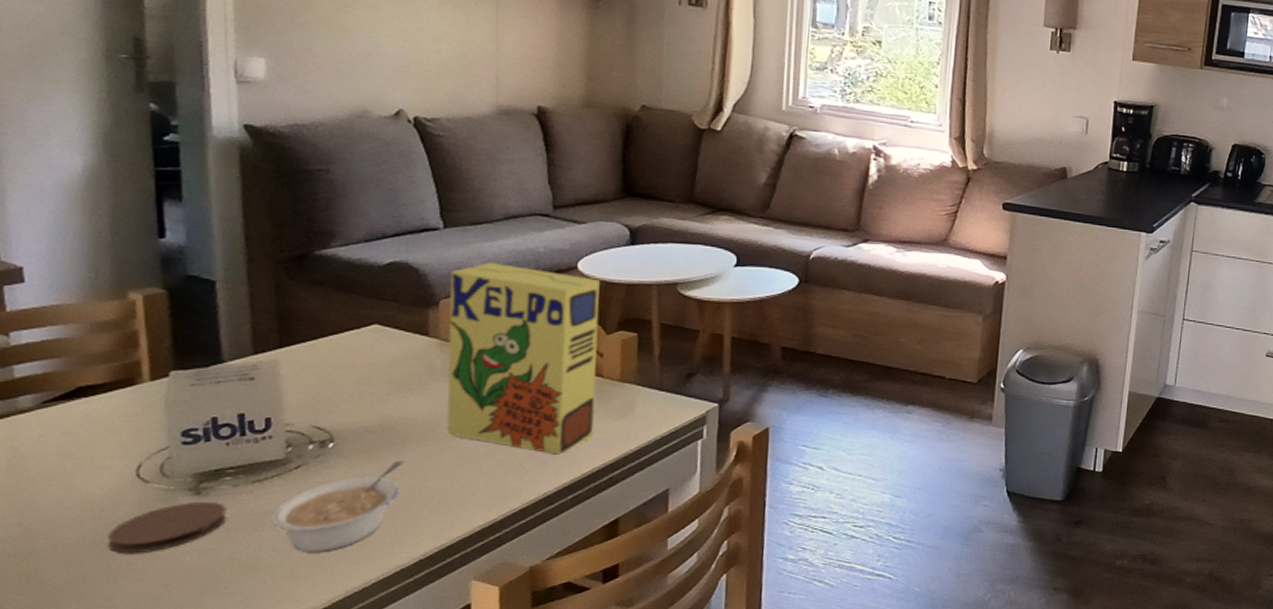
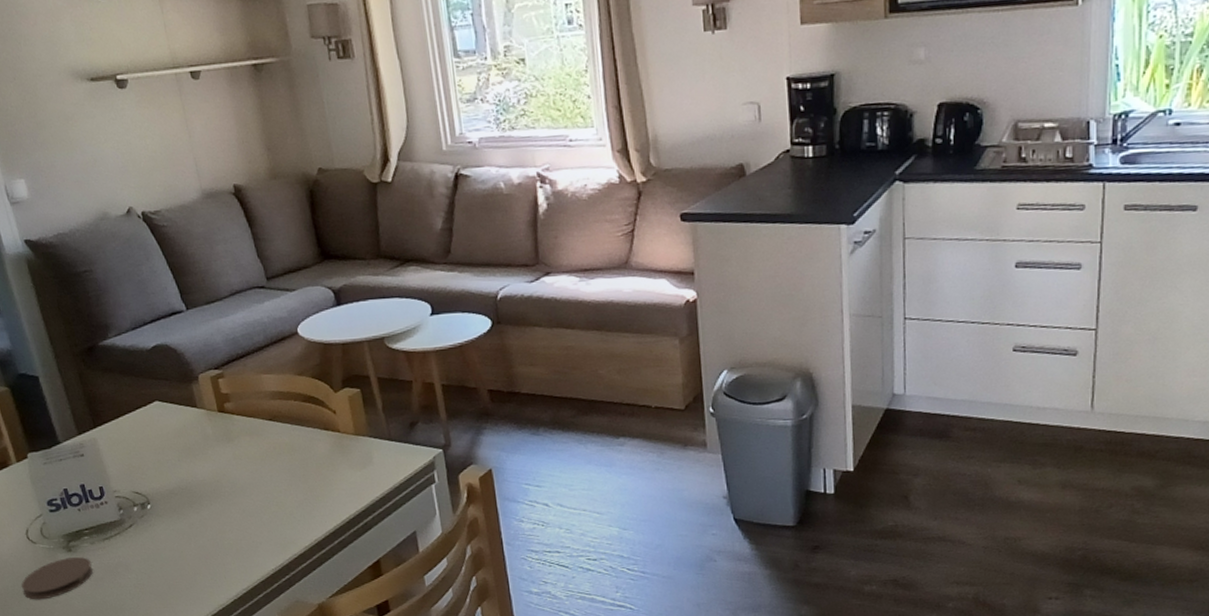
legume: present [270,461,404,552] -> none [122,517,207,595]
cereal box: present [446,262,600,455] -> none [200,336,344,505]

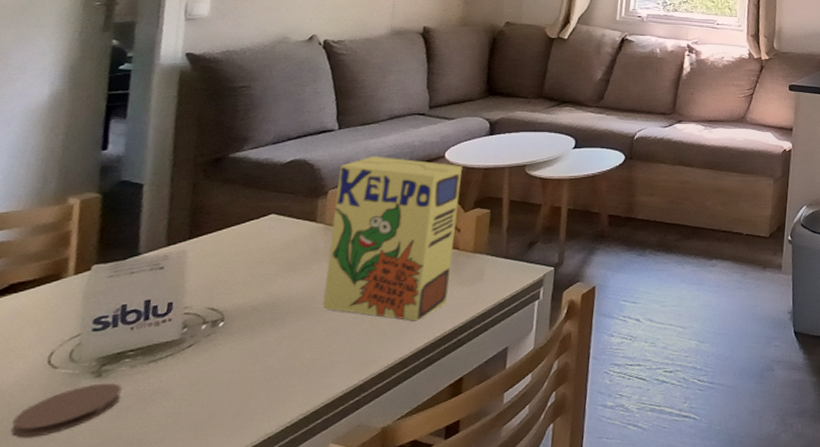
cereal box: none [200,336,344,505] -> present [322,156,463,321]

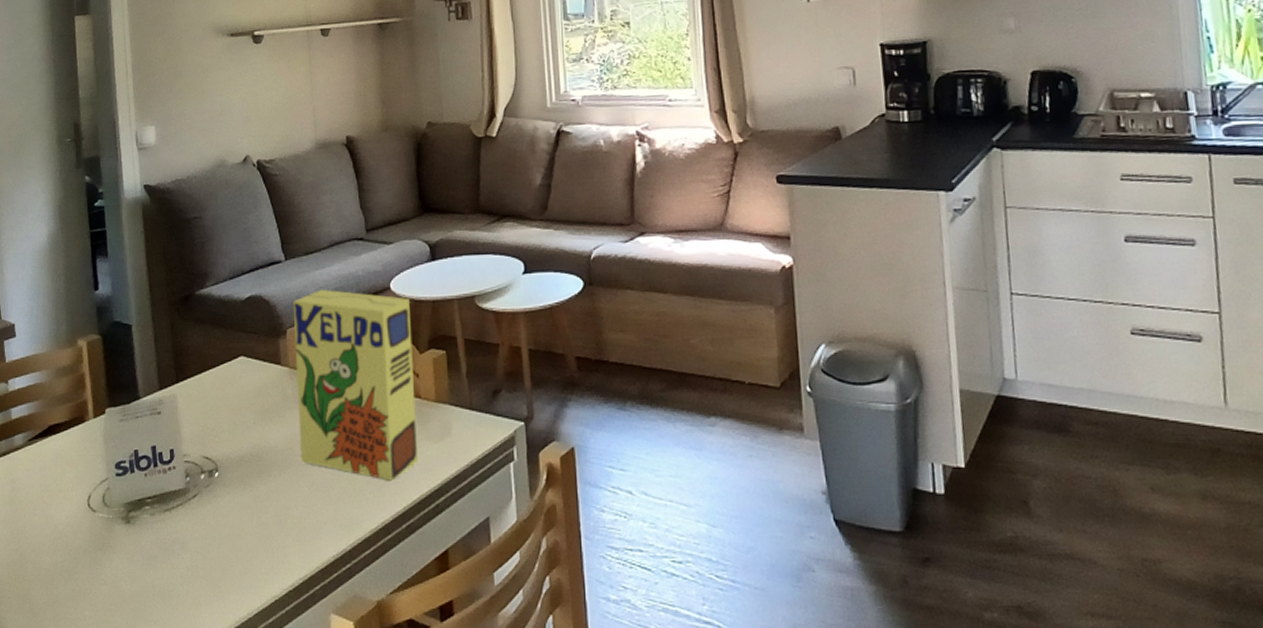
coaster: present [11,382,122,438] -> none [71,529,148,580]

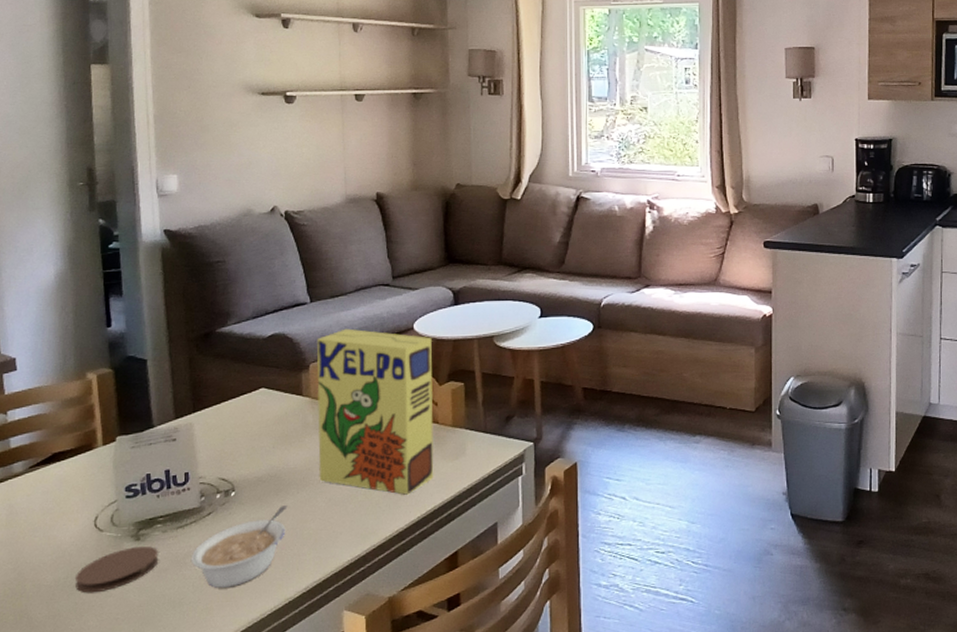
coaster: none [71,529,148,580] -> present [74,545,159,593]
legume: none [178,490,271,580] -> present [190,506,288,588]

